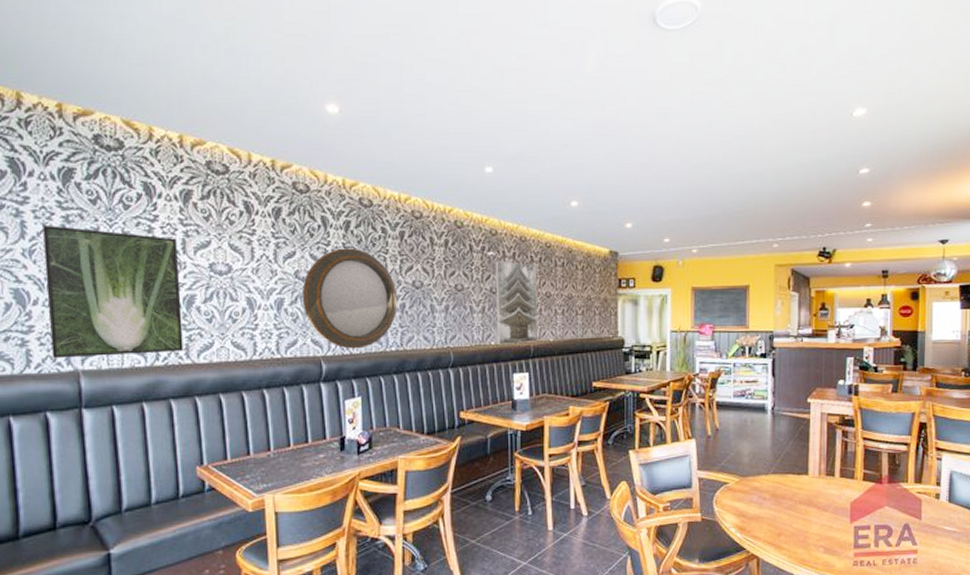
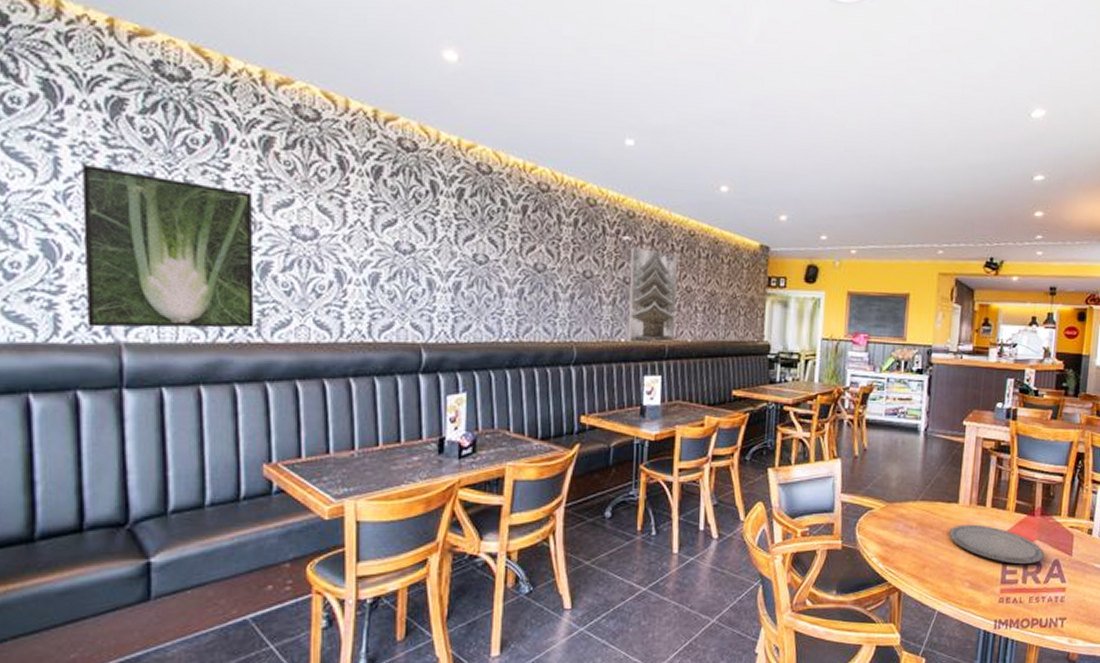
home mirror: present [301,248,398,349] -> none [402,219,516,337]
plate: none [801,494,894,530] -> present [949,524,1044,565]

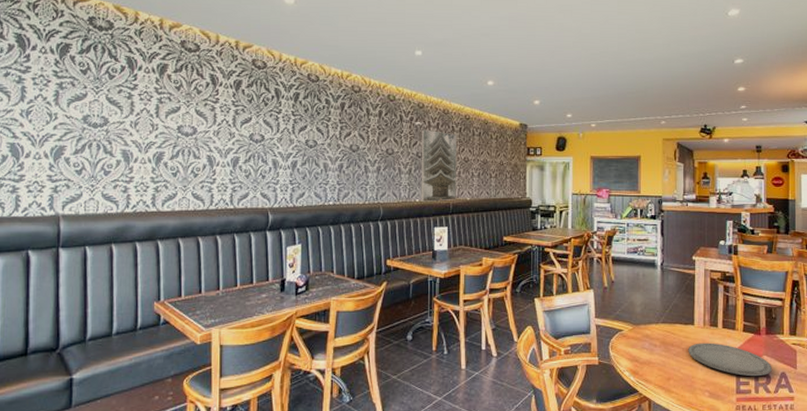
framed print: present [82,163,254,328] -> none [38,90,152,204]

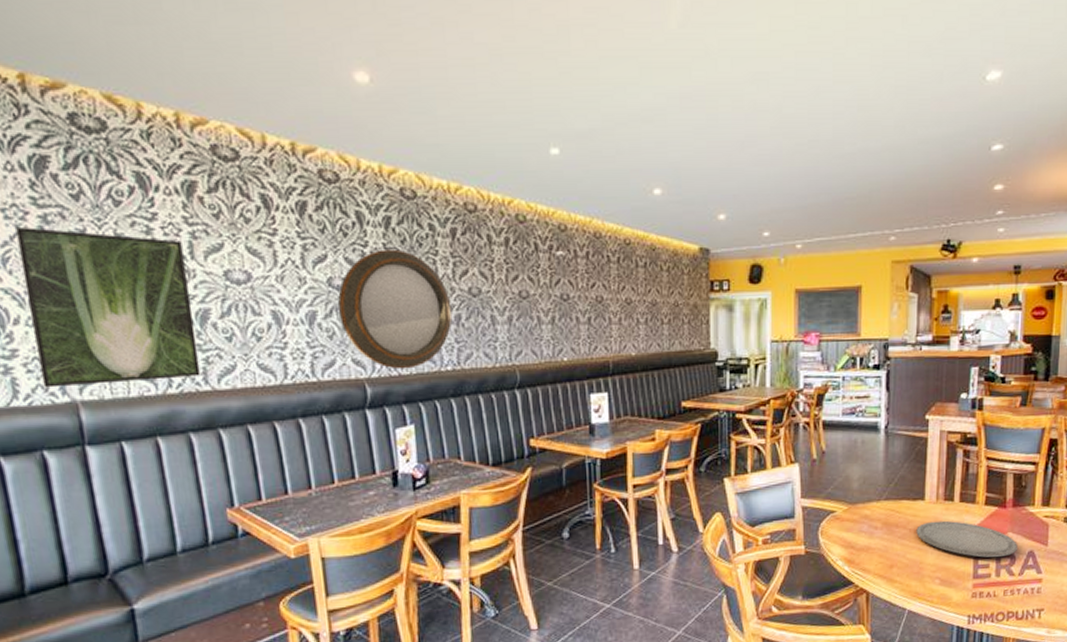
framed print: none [38,90,152,204] -> present [15,226,201,388]
home mirror: none [254,116,337,202] -> present [337,249,453,370]
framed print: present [421,129,457,202] -> none [565,261,617,361]

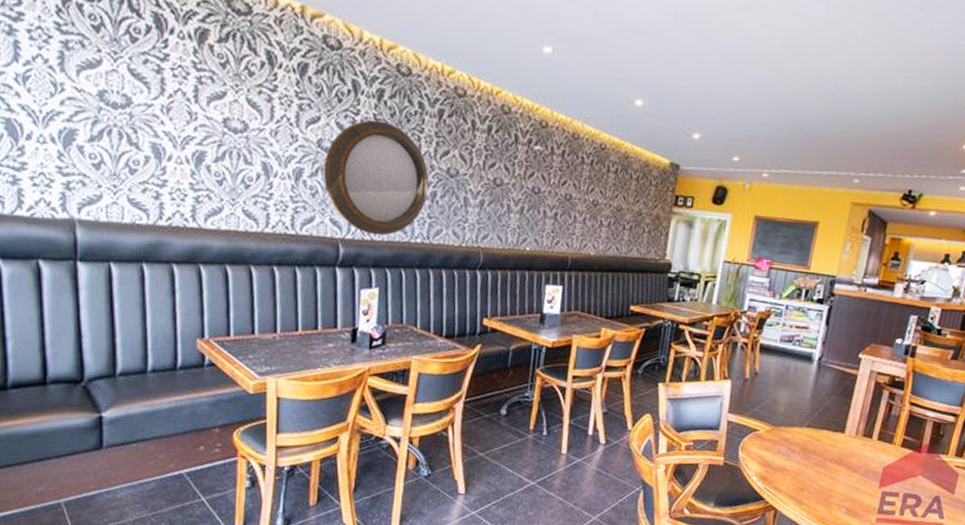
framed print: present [15,226,201,388] -> none [39,48,190,213]
plate: present [916,520,1018,558] -> none [831,453,926,498]

